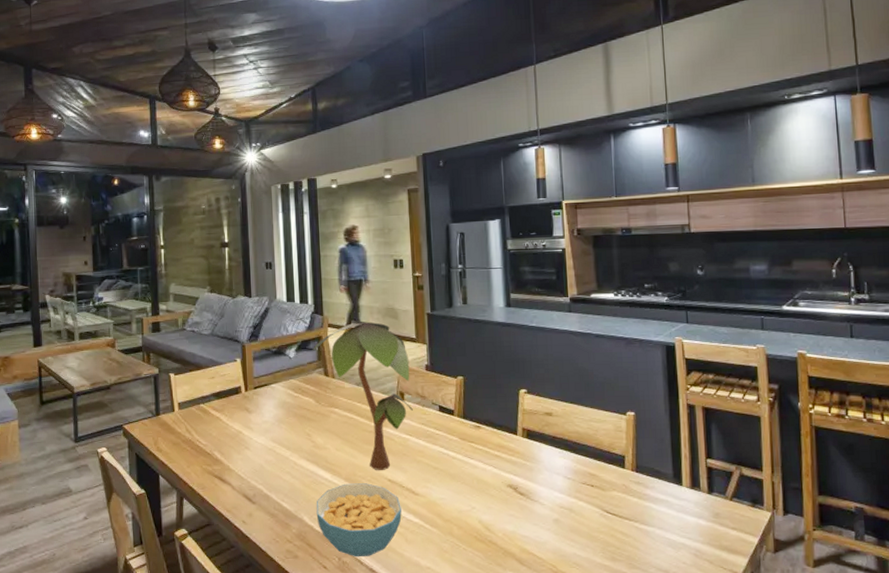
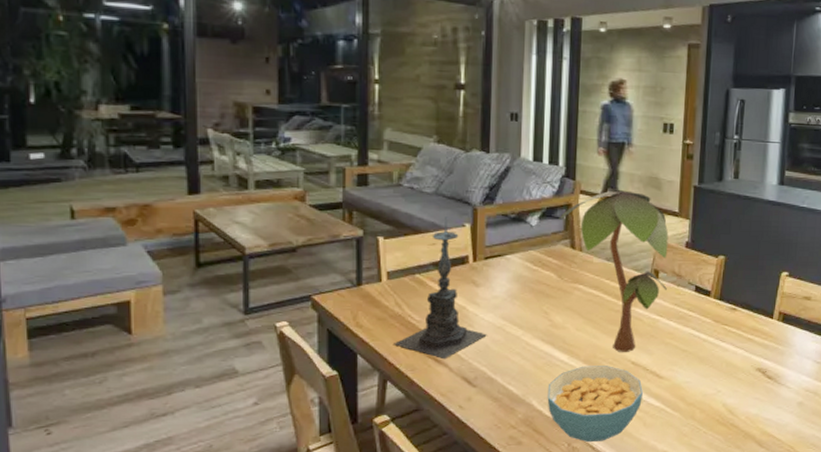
candle holder: none [186,354,261,479] -> present [392,217,487,360]

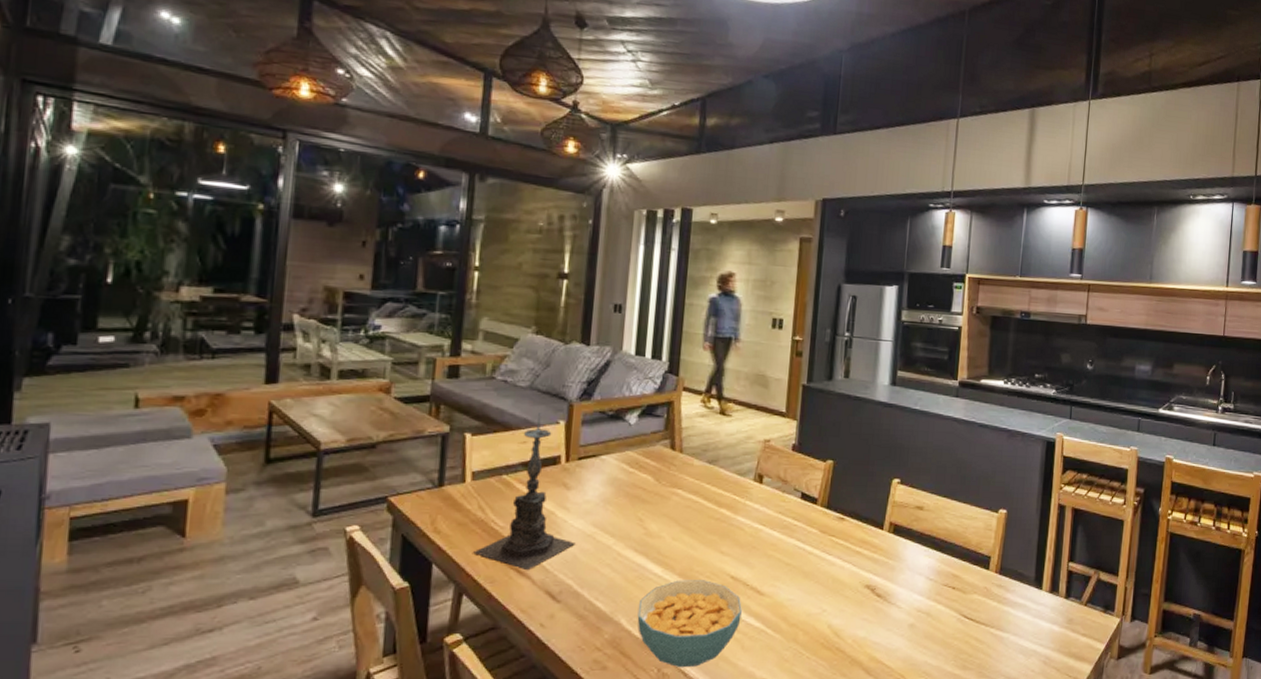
plant: present [558,189,669,352] -> none [659,386,775,565]

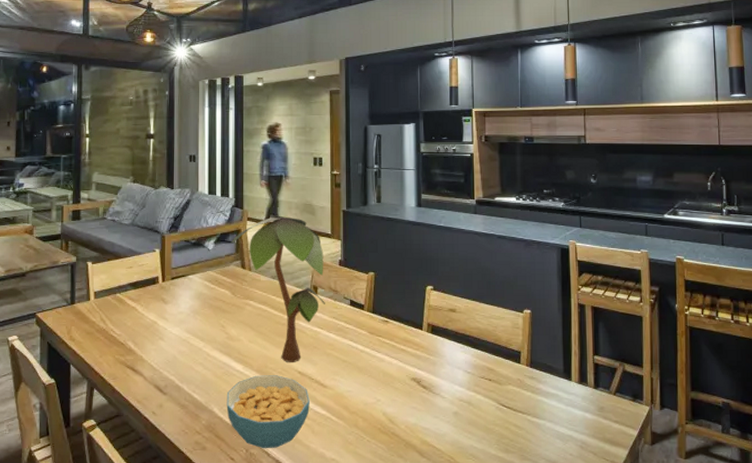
candle holder: present [472,413,576,571] -> none [98,244,174,369]
plant: none [659,386,775,565] -> present [231,215,325,362]

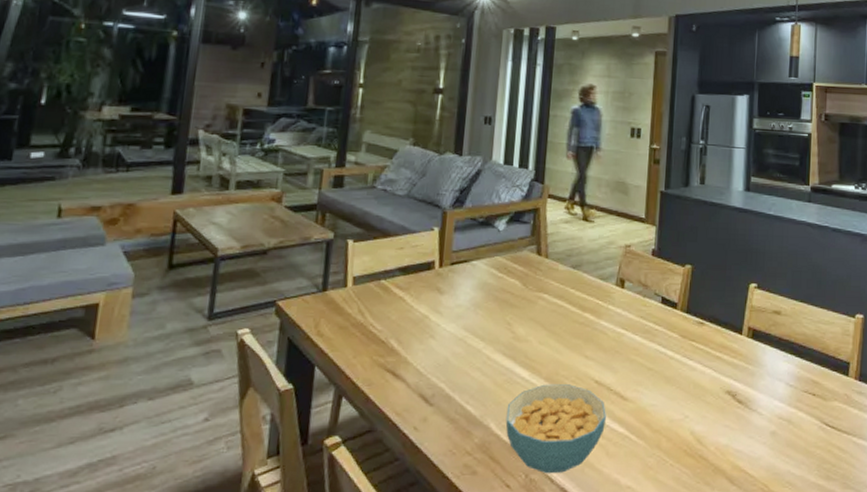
plant: present [231,215,325,362] -> none [526,193,635,369]

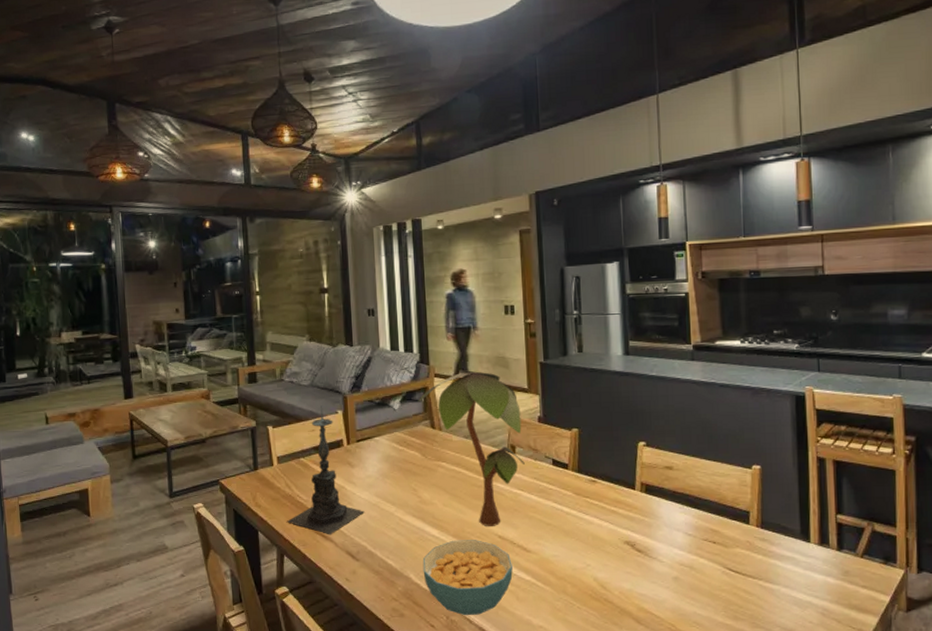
candle holder: none [351,220,448,374] -> present [286,405,364,535]
plant: none [526,193,635,369] -> present [418,370,525,526]

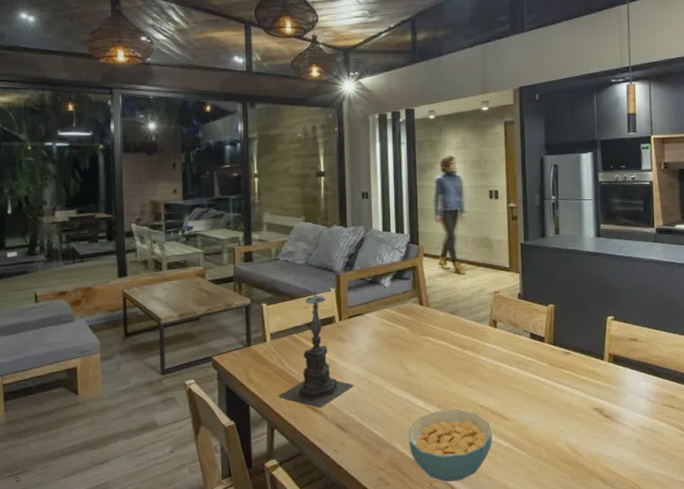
plant: present [418,370,525,526] -> none [407,250,505,397]

